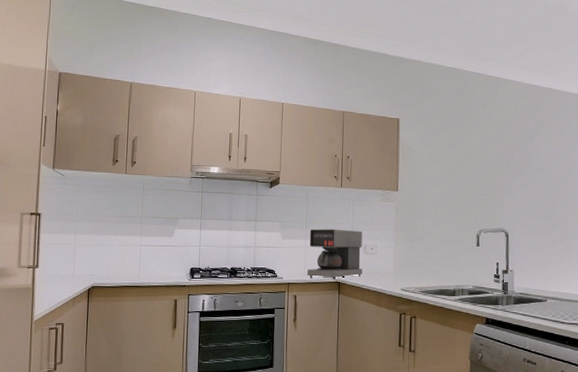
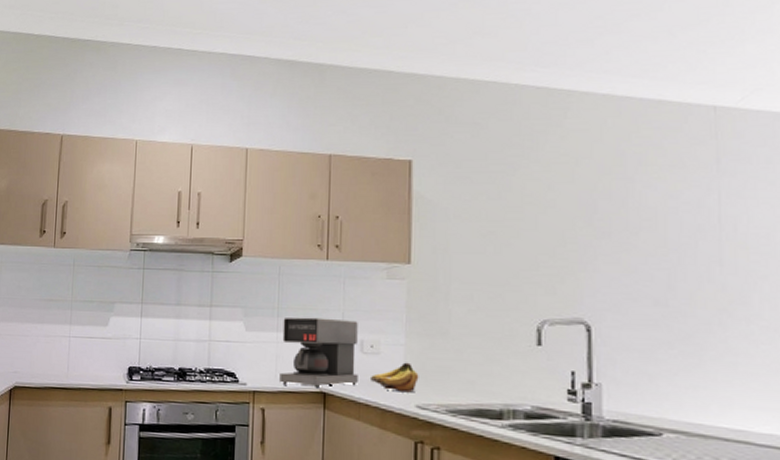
fruit: none [370,259,403,280] -> present [369,362,419,393]

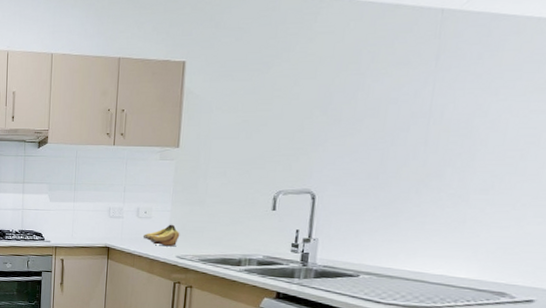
coffee maker: present [279,317,358,389] -> none [75,190,136,244]

